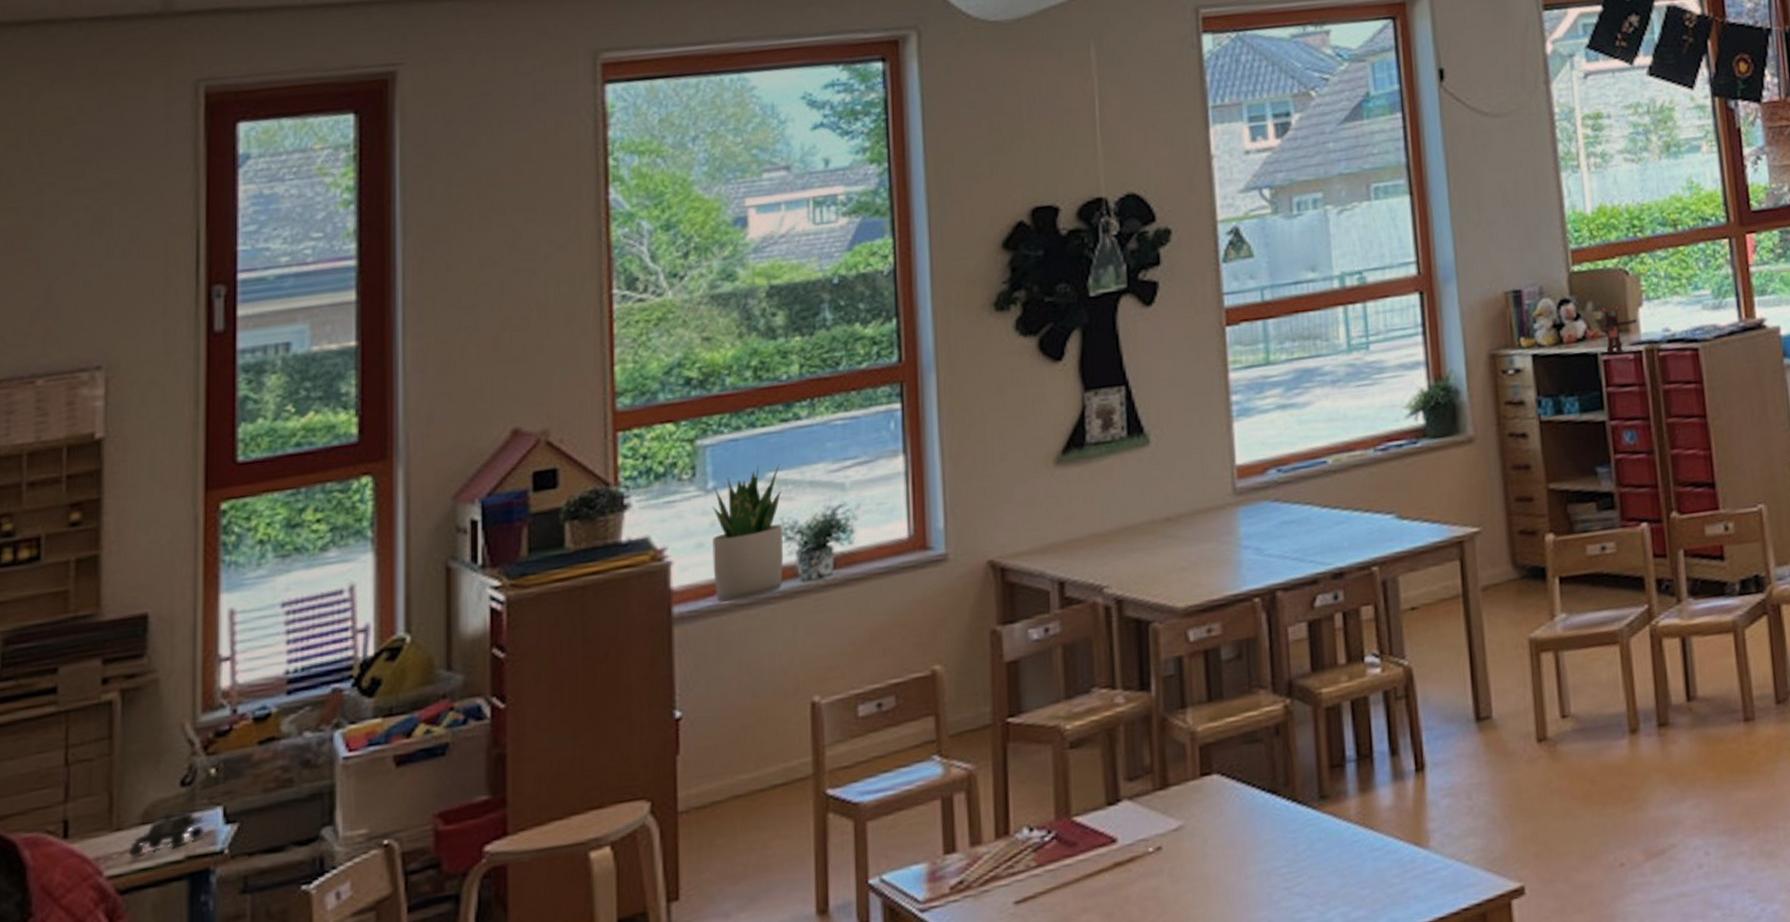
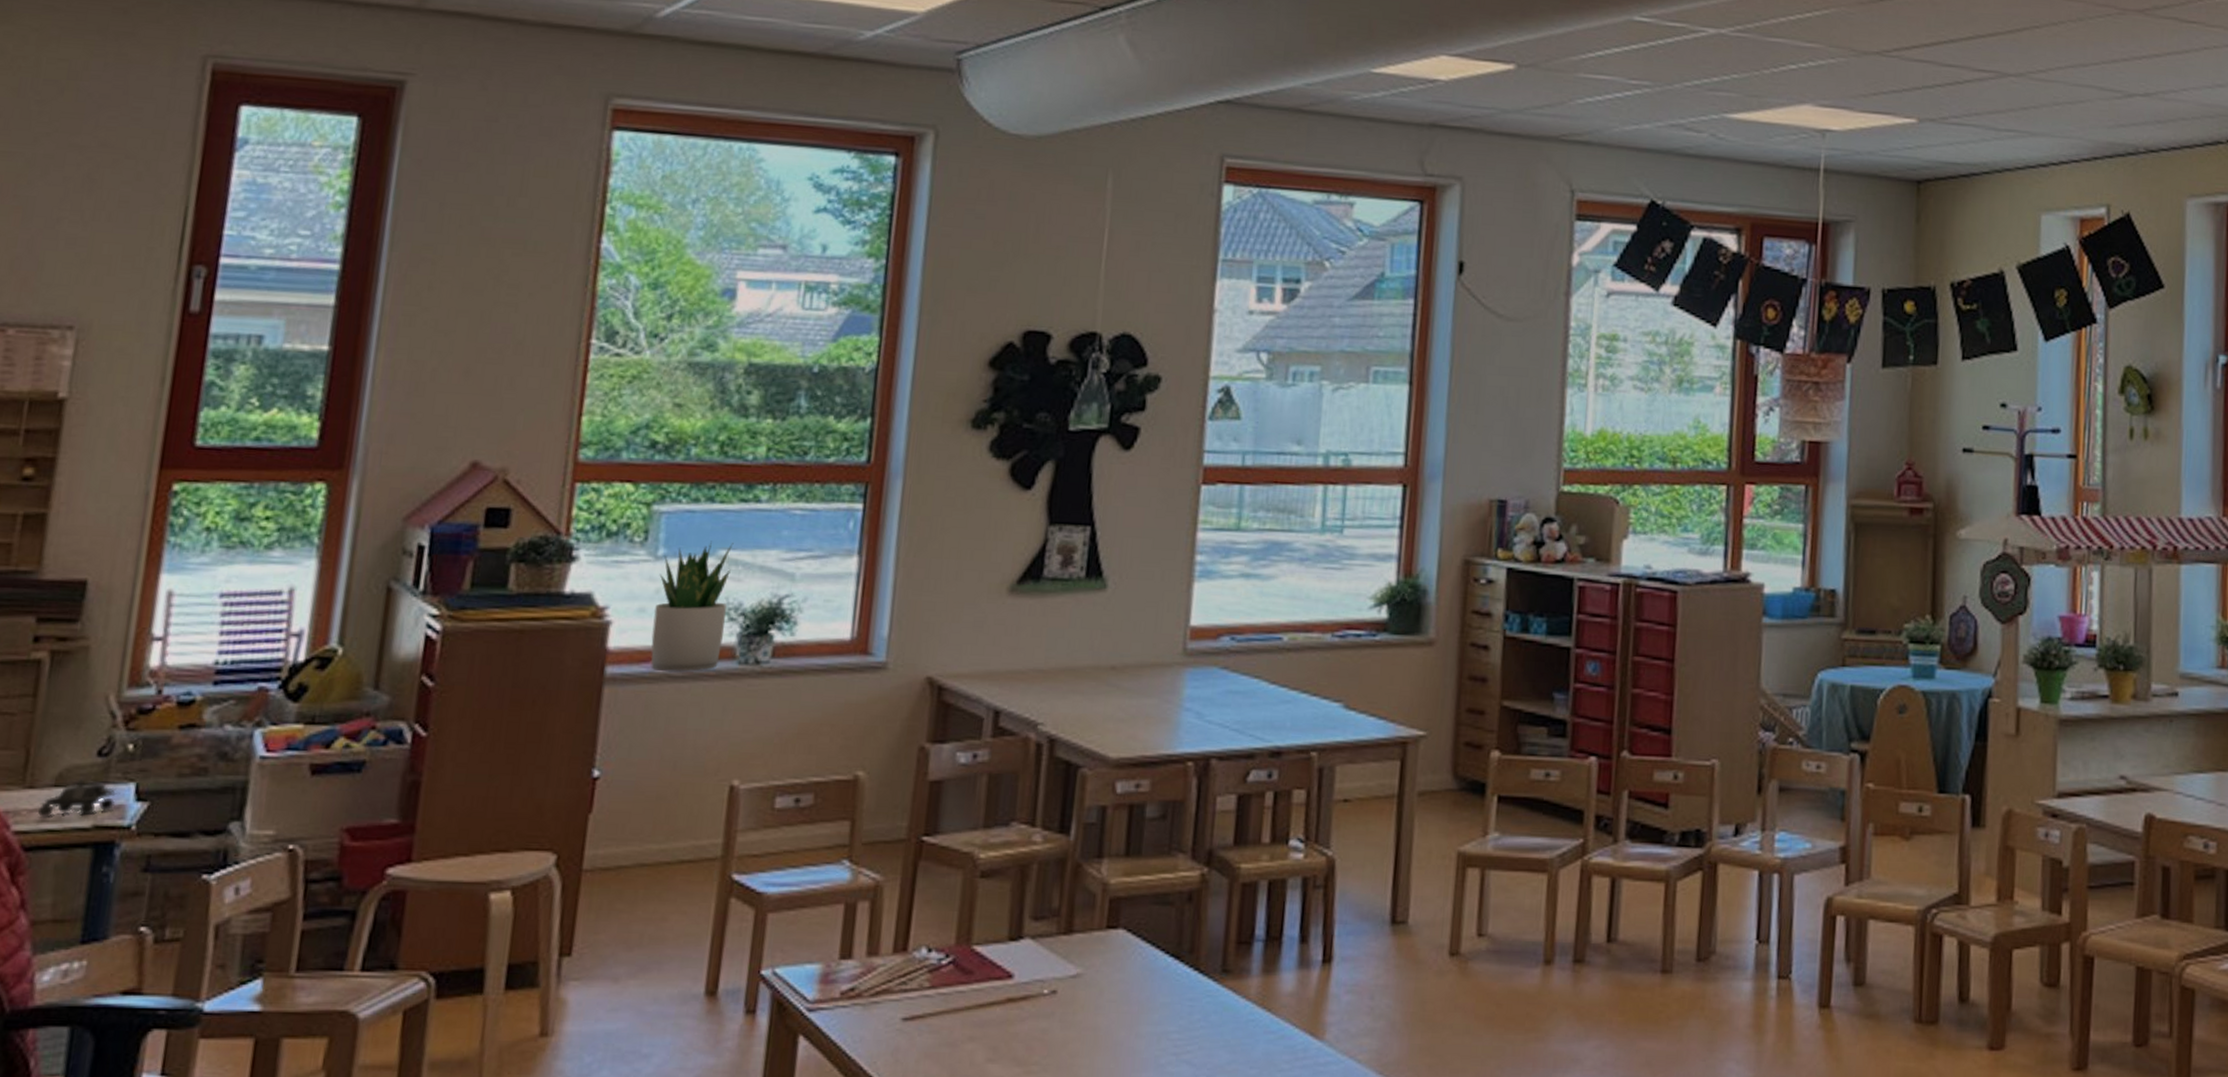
toy animal: present [1600,304,1637,355] -> none [1582,531,1619,582]

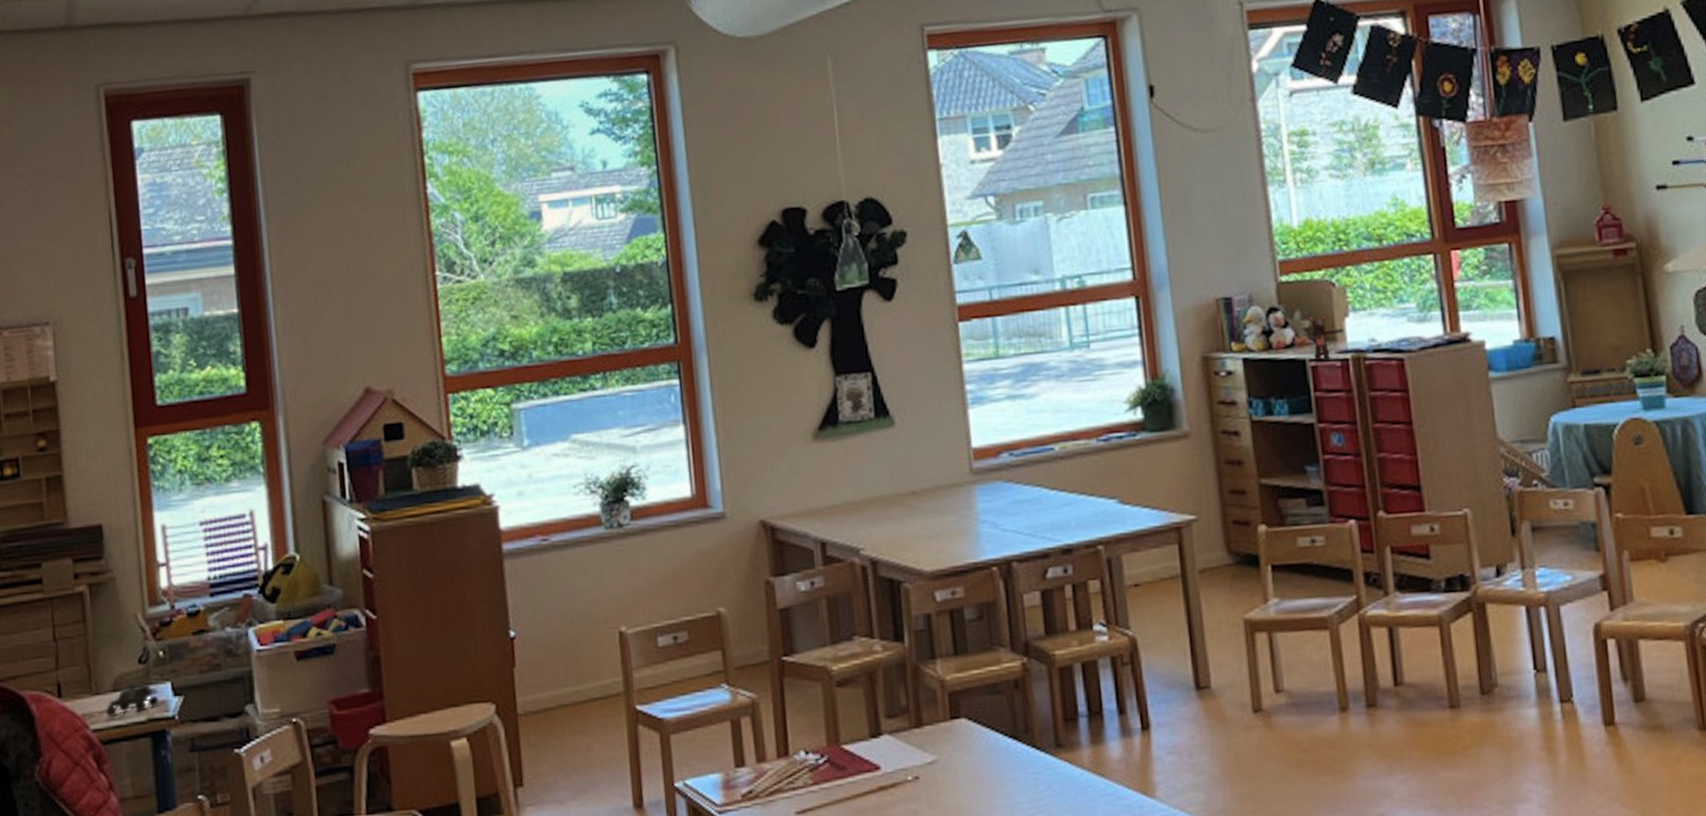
planter: present [651,540,734,673] -> none [528,427,590,543]
toy animal: none [1582,531,1619,582] -> present [1308,314,1343,361]

